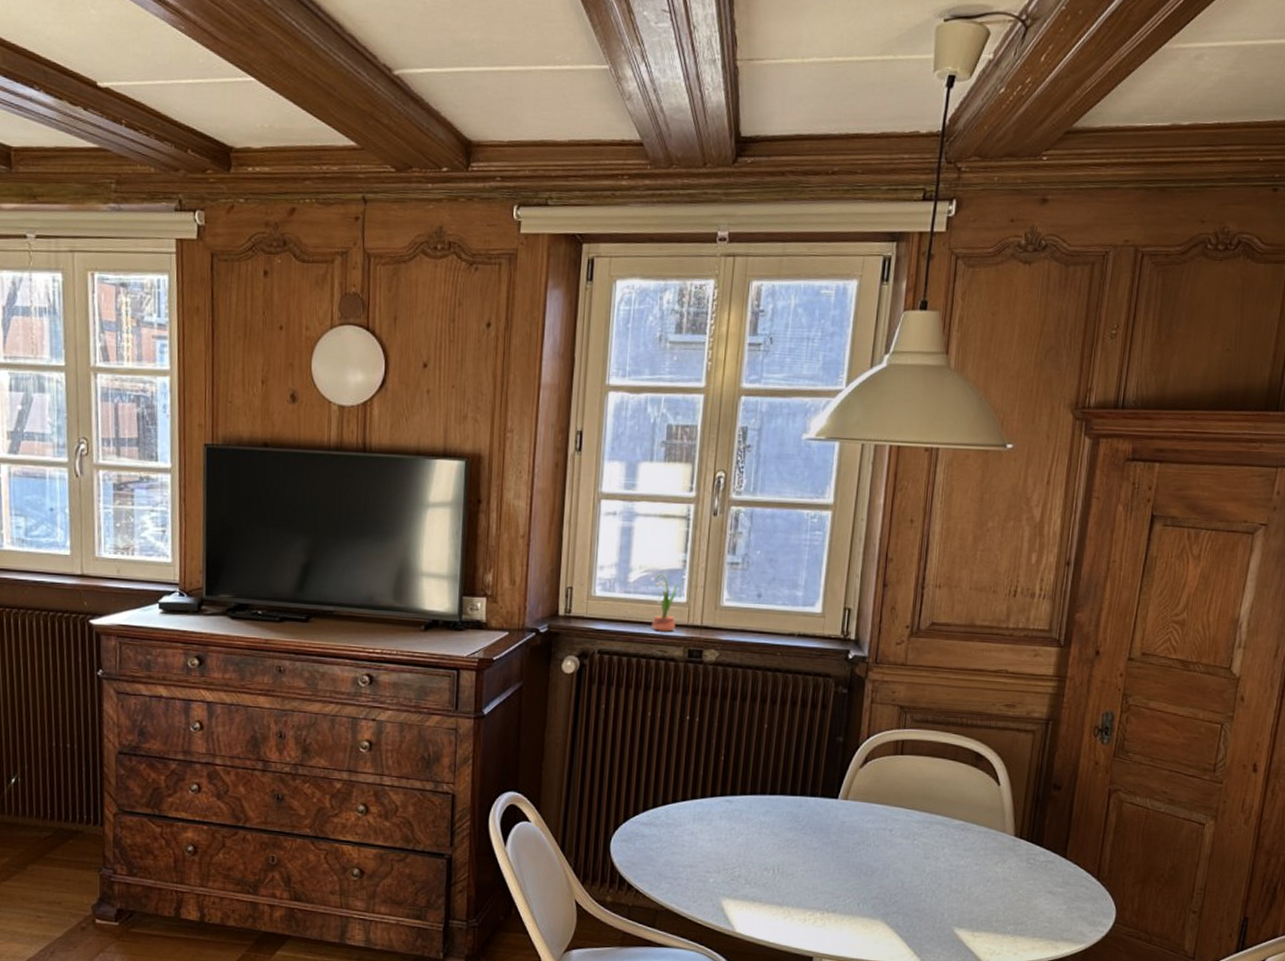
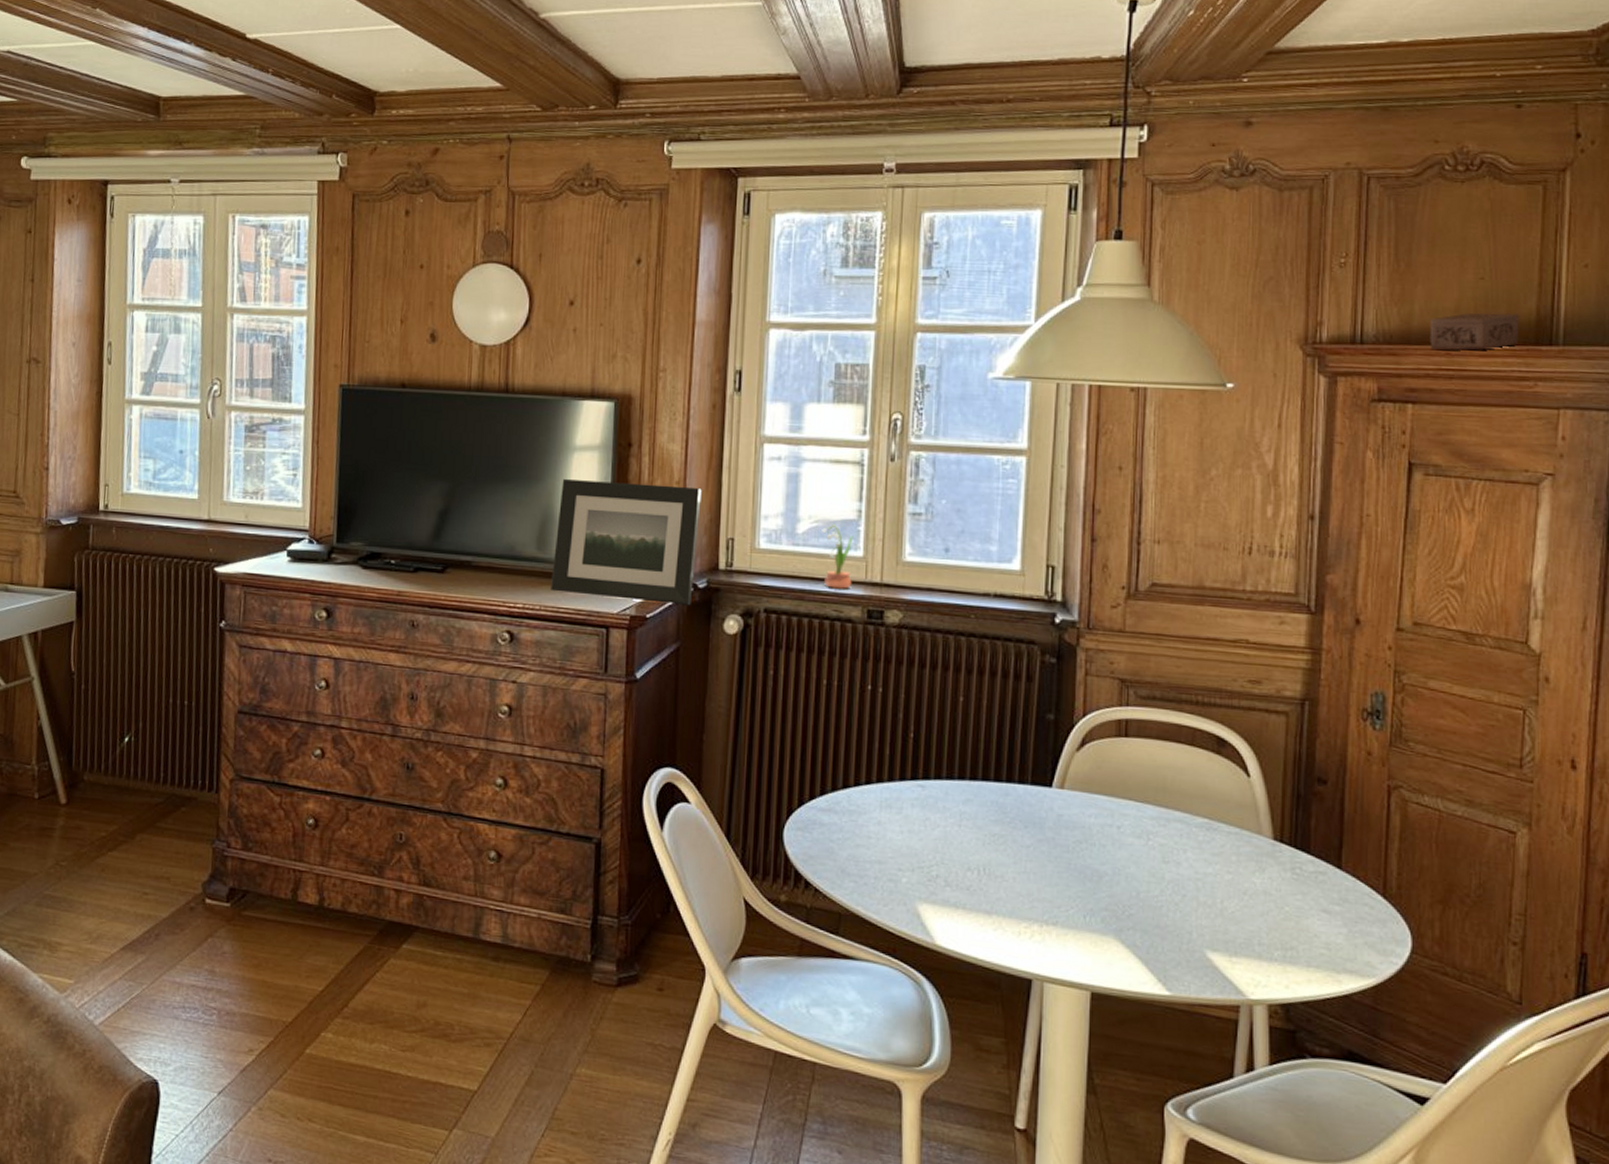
picture frame: none [406,534,544,649] -> present [551,479,702,606]
decorative box: none [1179,381,1255,416] -> present [1431,313,1519,351]

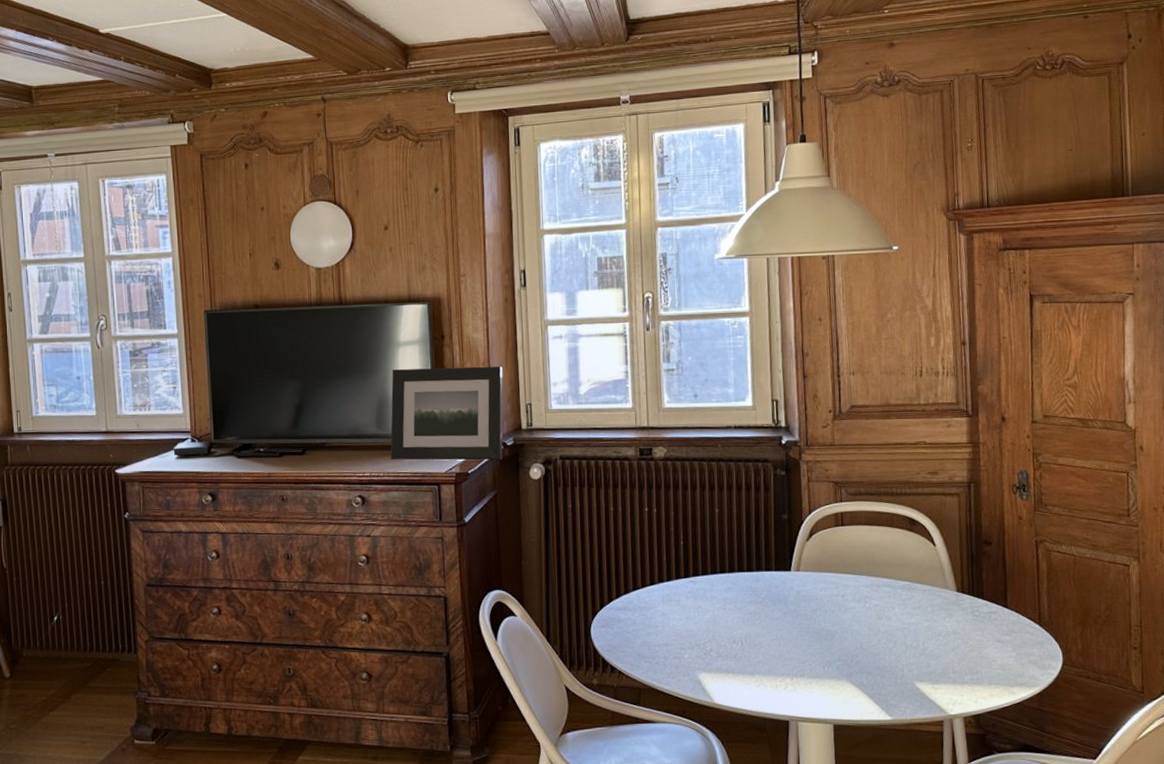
potted flower: present [822,524,853,589] -> none [599,384,626,435]
decorative box: present [1431,313,1519,351] -> none [1037,175,1101,208]

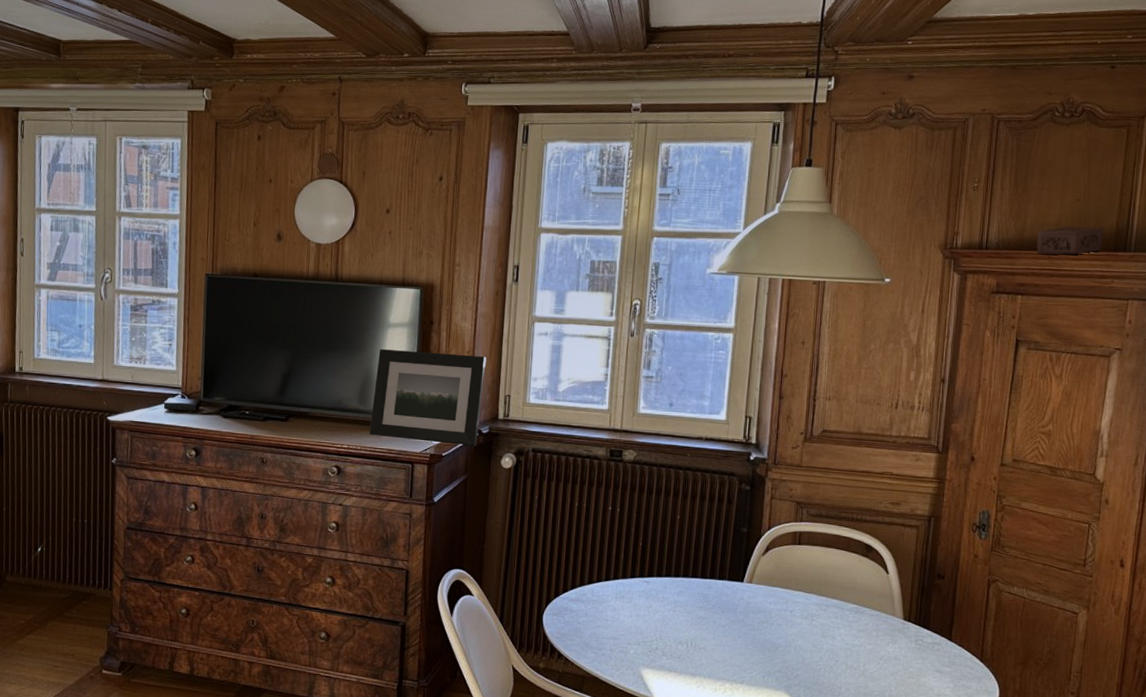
decorative box: none [1037,175,1101,208] -> present [1037,226,1104,255]

